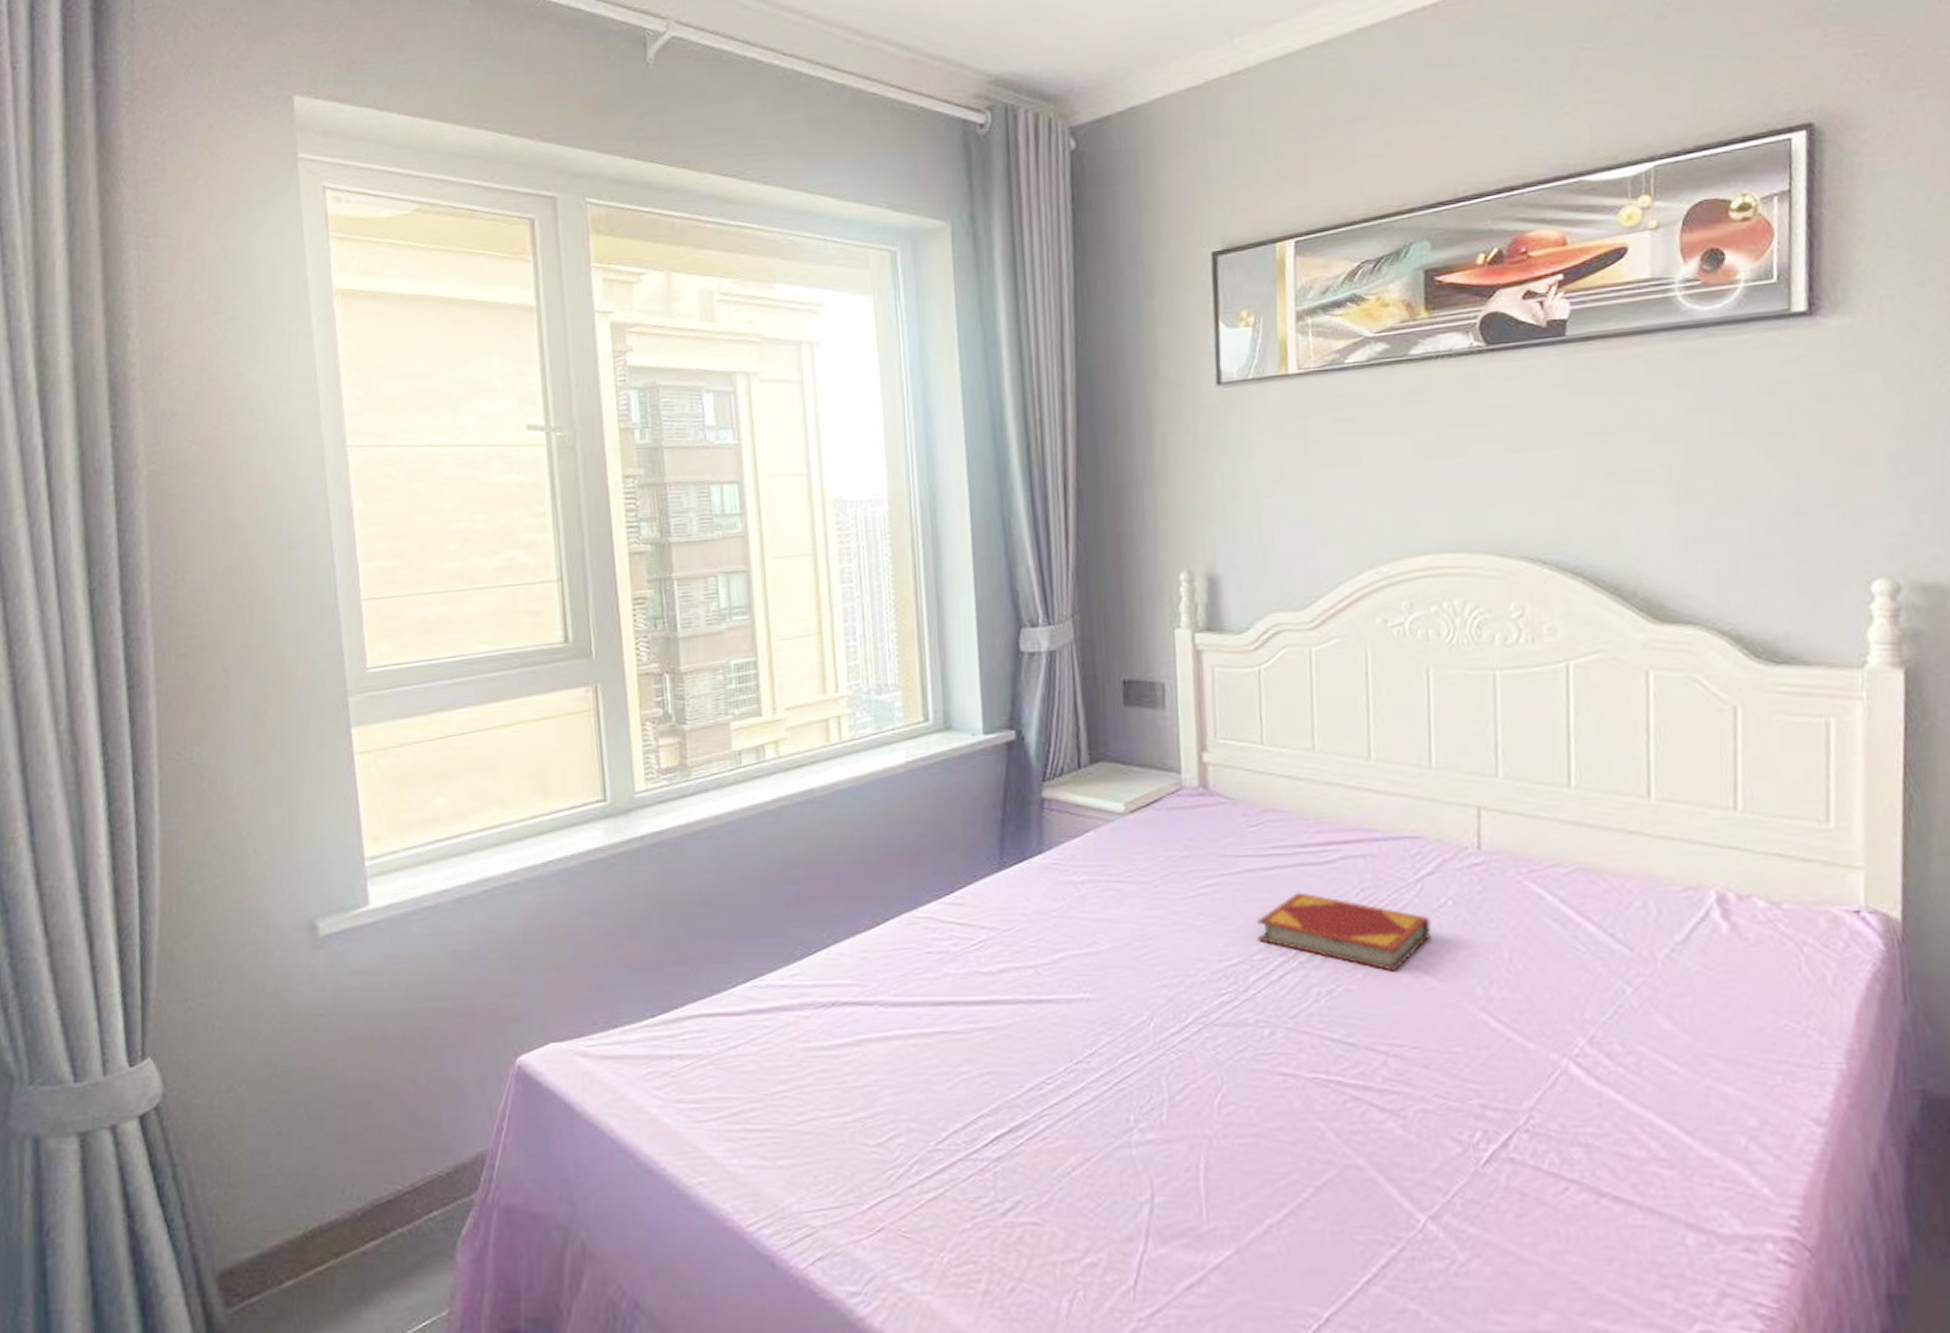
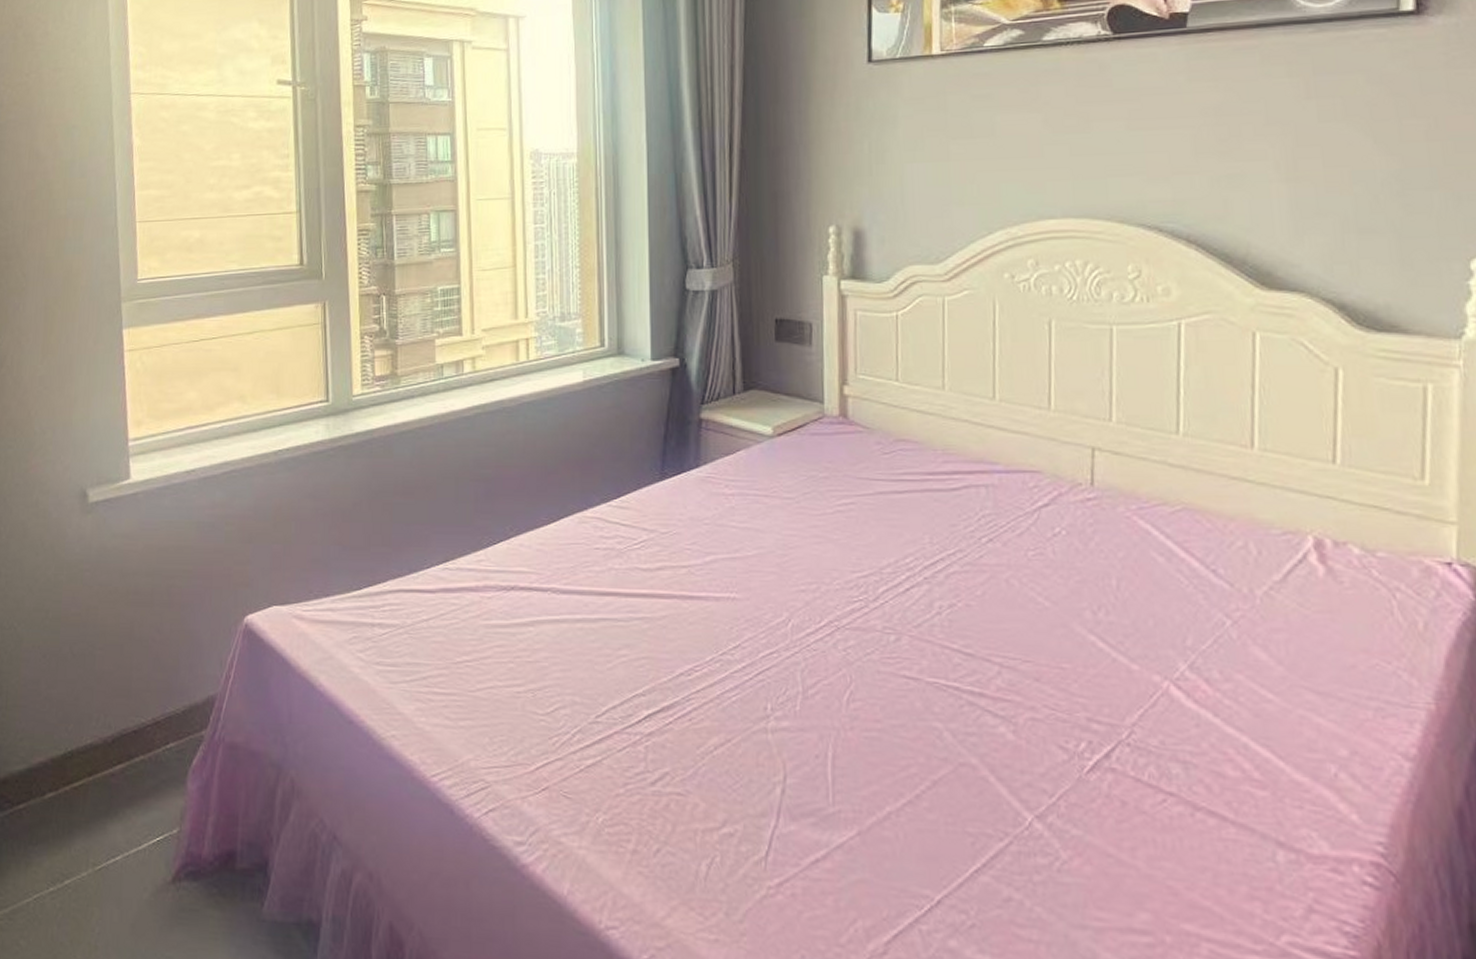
hardback book: present [1256,892,1432,972] -> none [886,515,1046,592]

